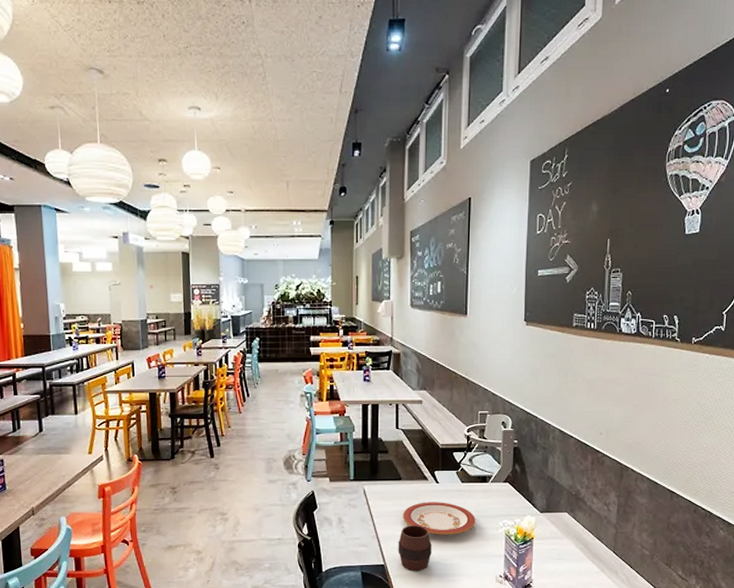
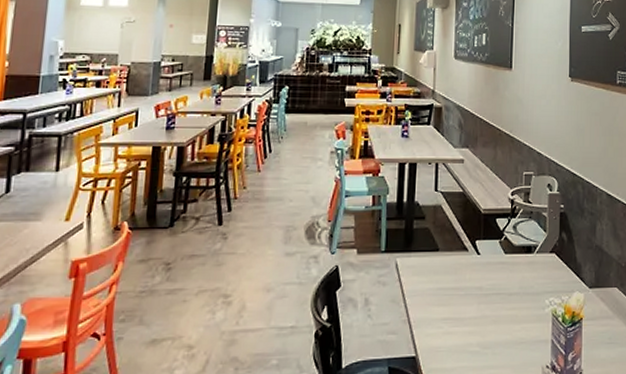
cup: present [398,525,432,571] -> none [432,305,471,364]
plate: present [403,502,476,535] -> none [439,277,520,317]

